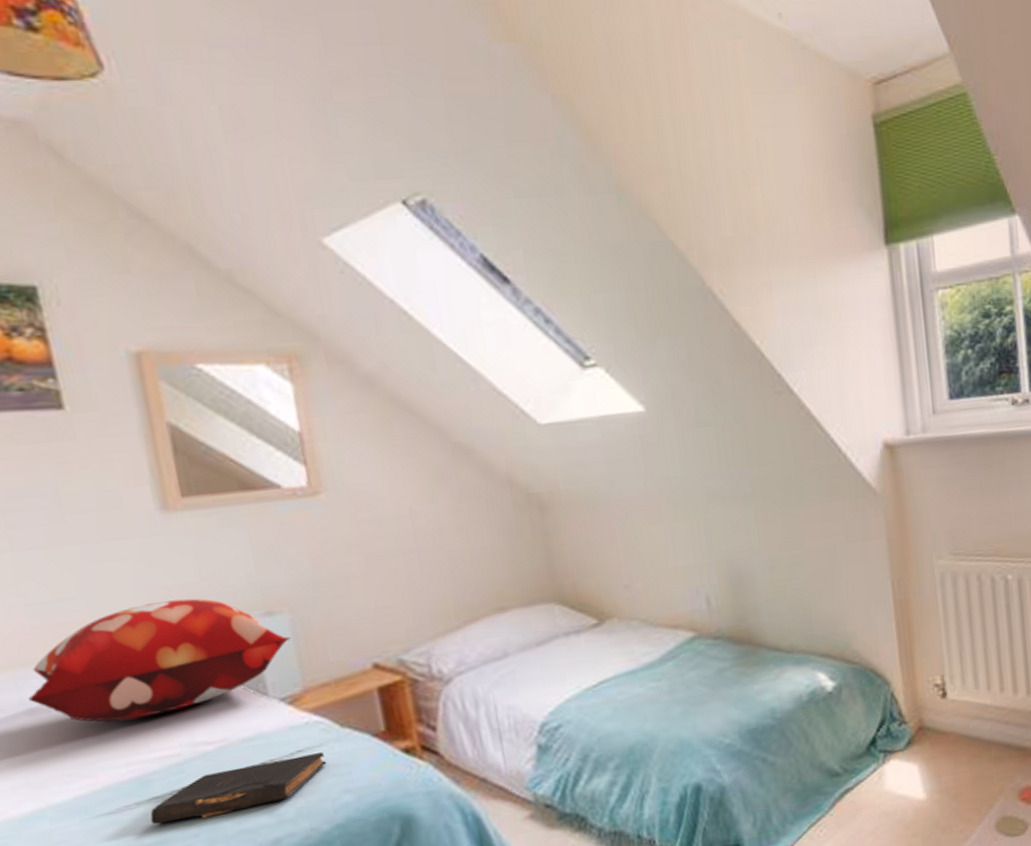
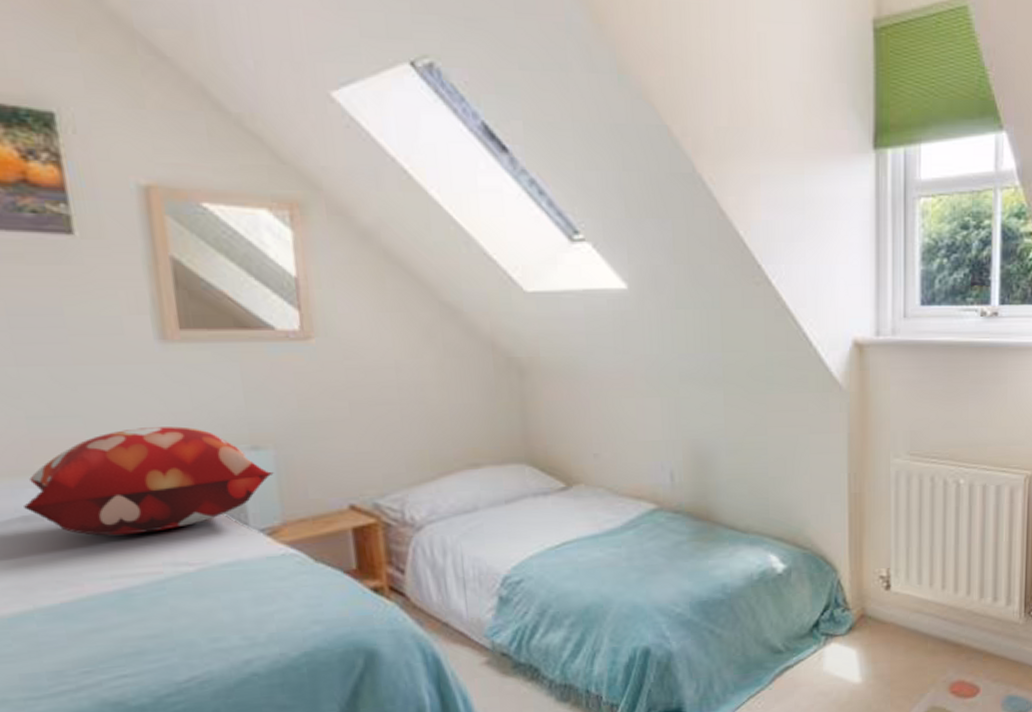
book: present [150,752,327,825] -> none [130,584,300,636]

